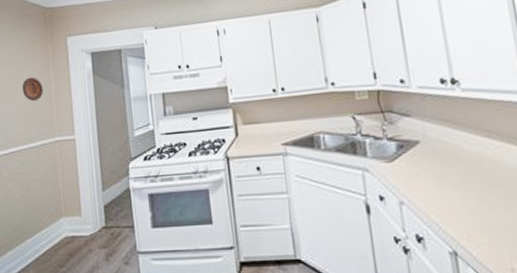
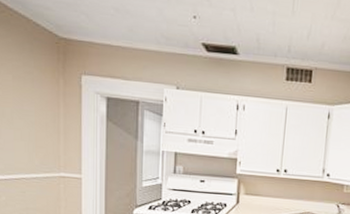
decorative plate: present [22,77,44,102] -> none [27,107,51,134]

